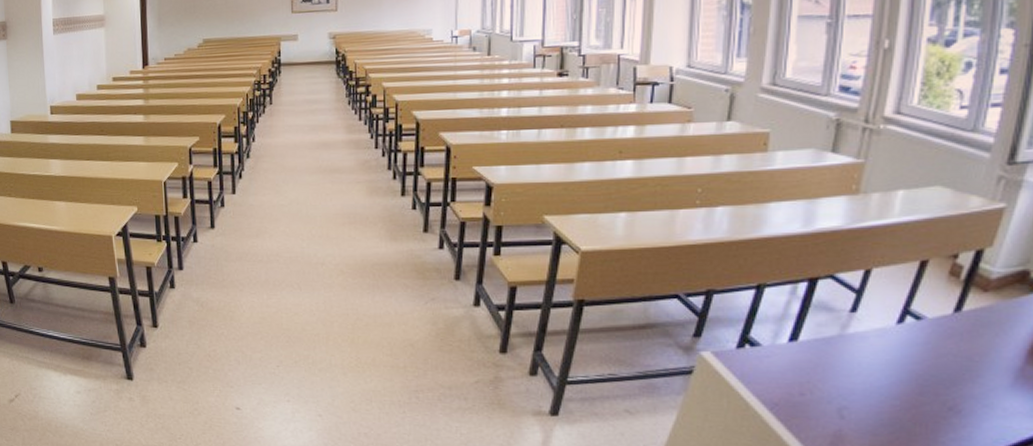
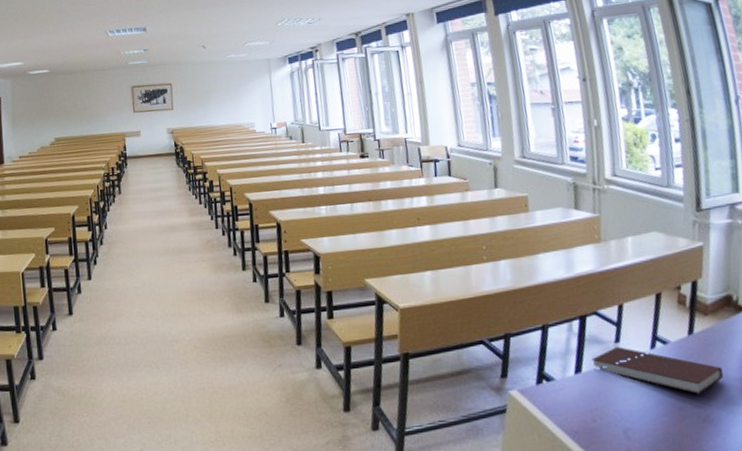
notebook: none [814,317,991,381] -> present [591,347,724,395]

